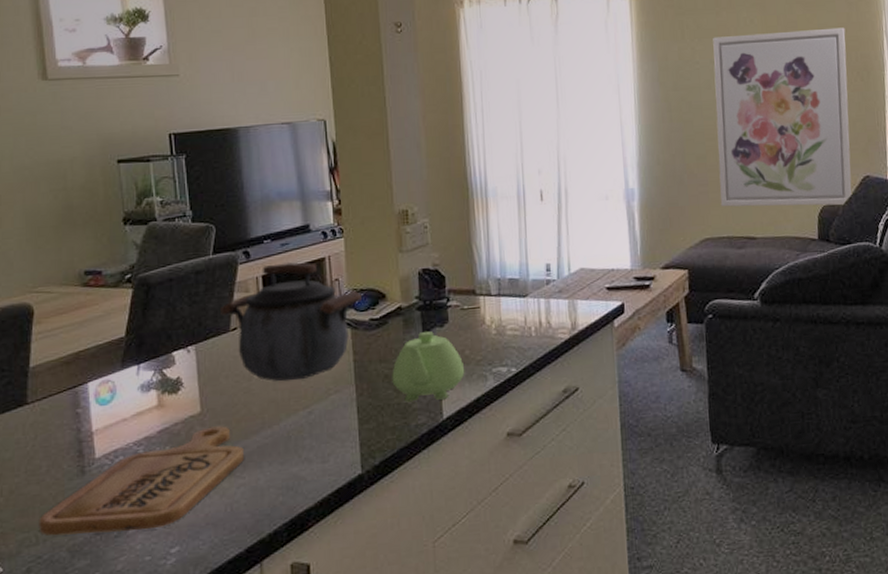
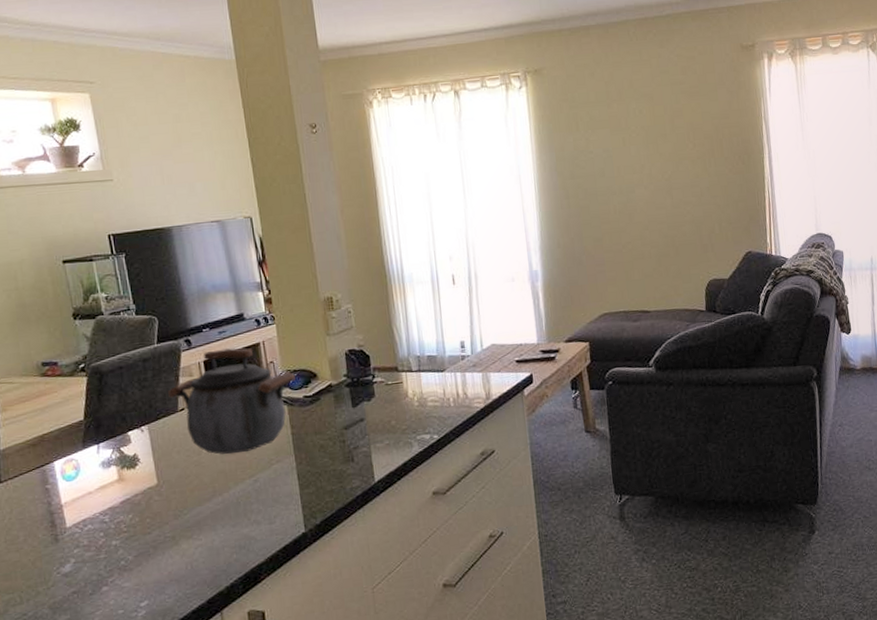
cutting board: present [38,426,244,536] -> none [21,495,199,596]
teapot: present [392,331,465,402] -> none [327,405,392,469]
wall art: present [713,27,852,207] -> none [605,115,736,285]

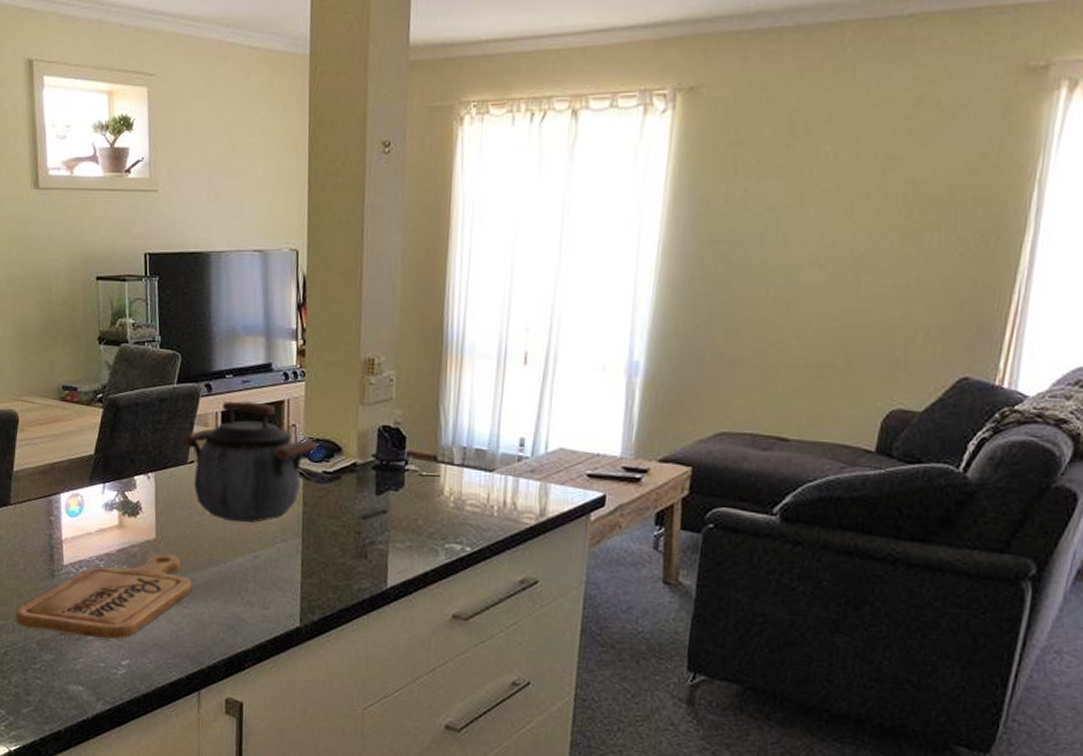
cutting board: none [21,495,199,596] -> present [15,554,191,639]

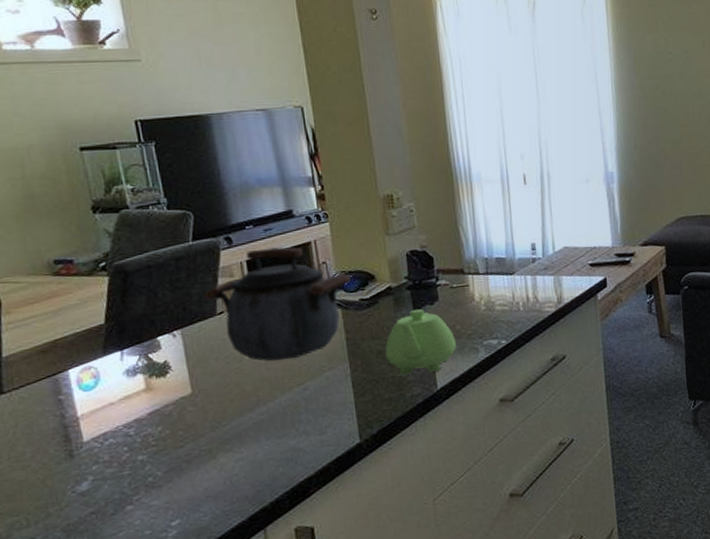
cutting board: present [15,554,191,639] -> none [28,405,240,518]
teapot: none [339,493,416,568] -> present [385,309,457,375]

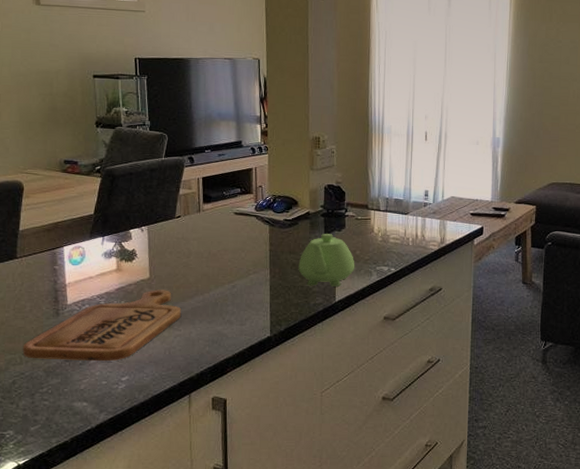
cutting board: none [28,405,240,518] -> present [22,290,181,361]
kettle: present [205,247,351,361] -> none [169,169,279,261]

